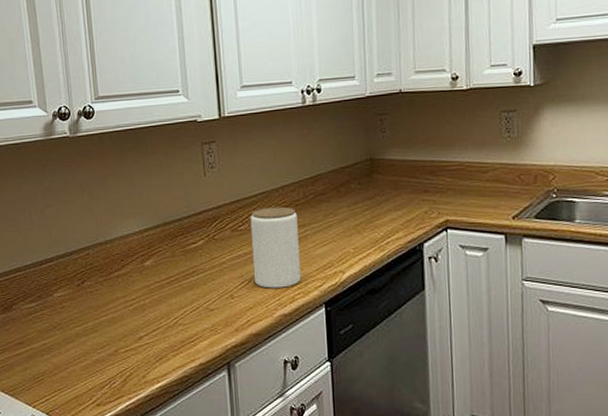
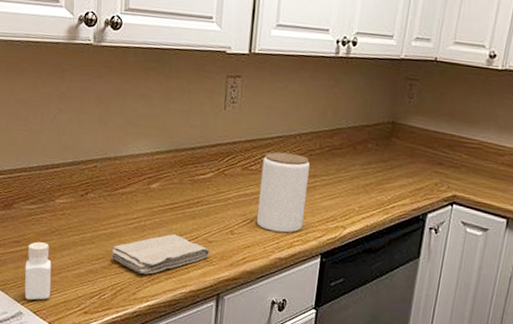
pepper shaker: none [32,339,61,401] -> present [24,242,52,300]
washcloth: none [115,308,214,355] -> present [111,234,210,275]

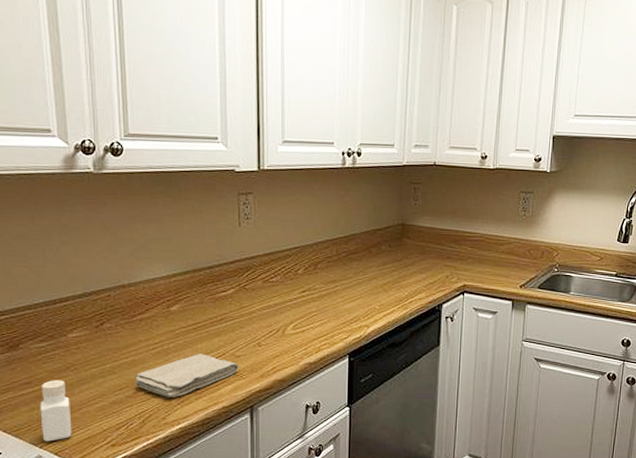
jar: present [257,151,310,233] -> none [282,261,329,338]

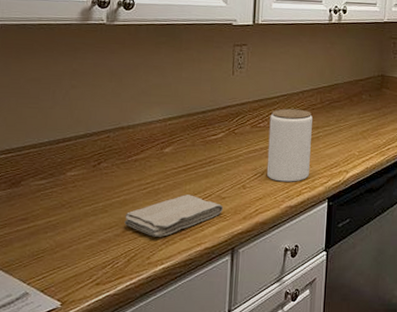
pepper shaker: present [40,380,72,442] -> none [31,217,62,279]
jar: none [282,261,329,338] -> present [267,108,313,182]

